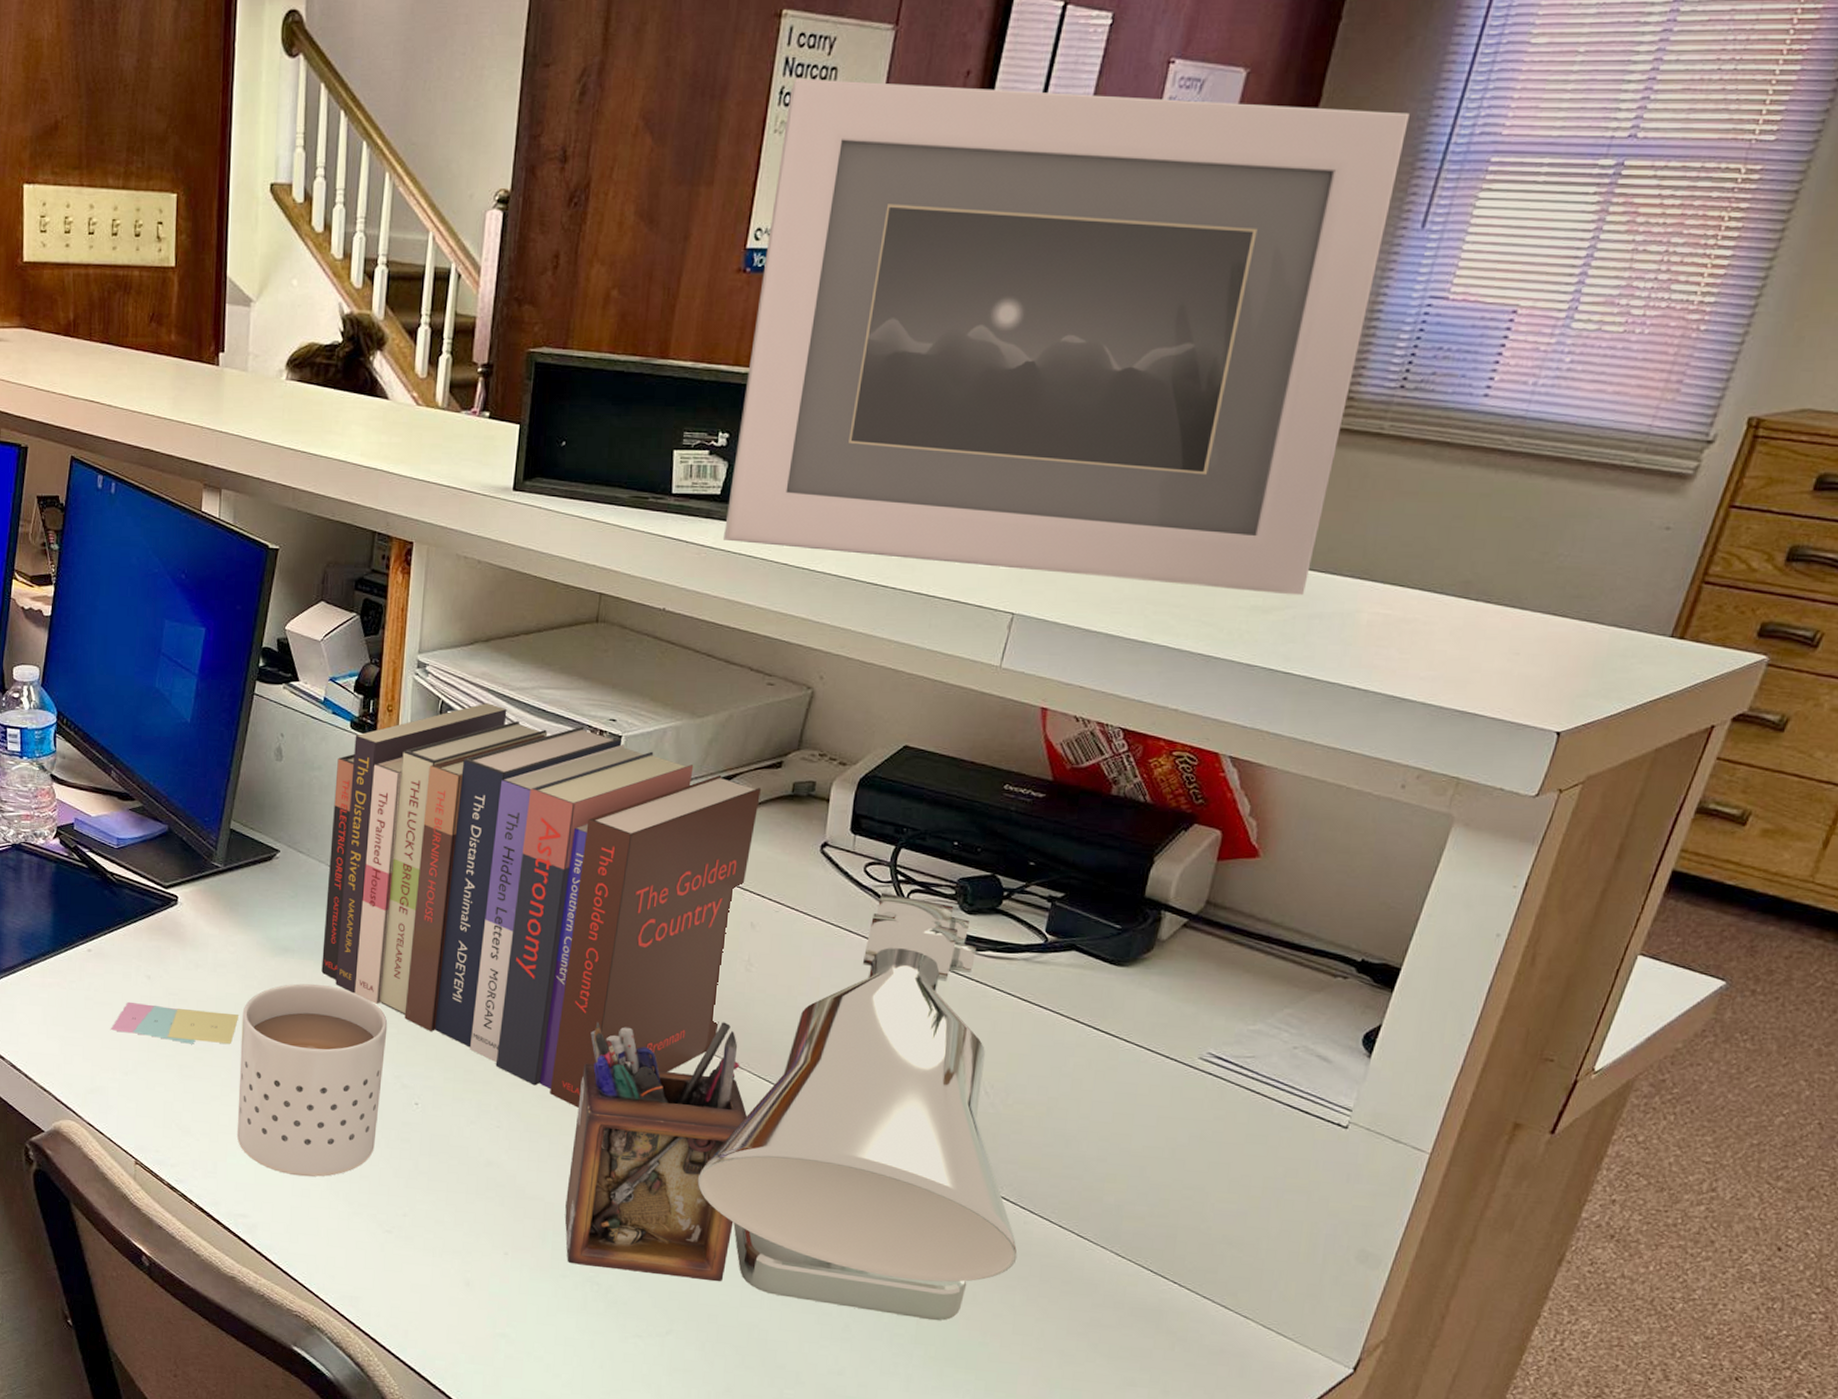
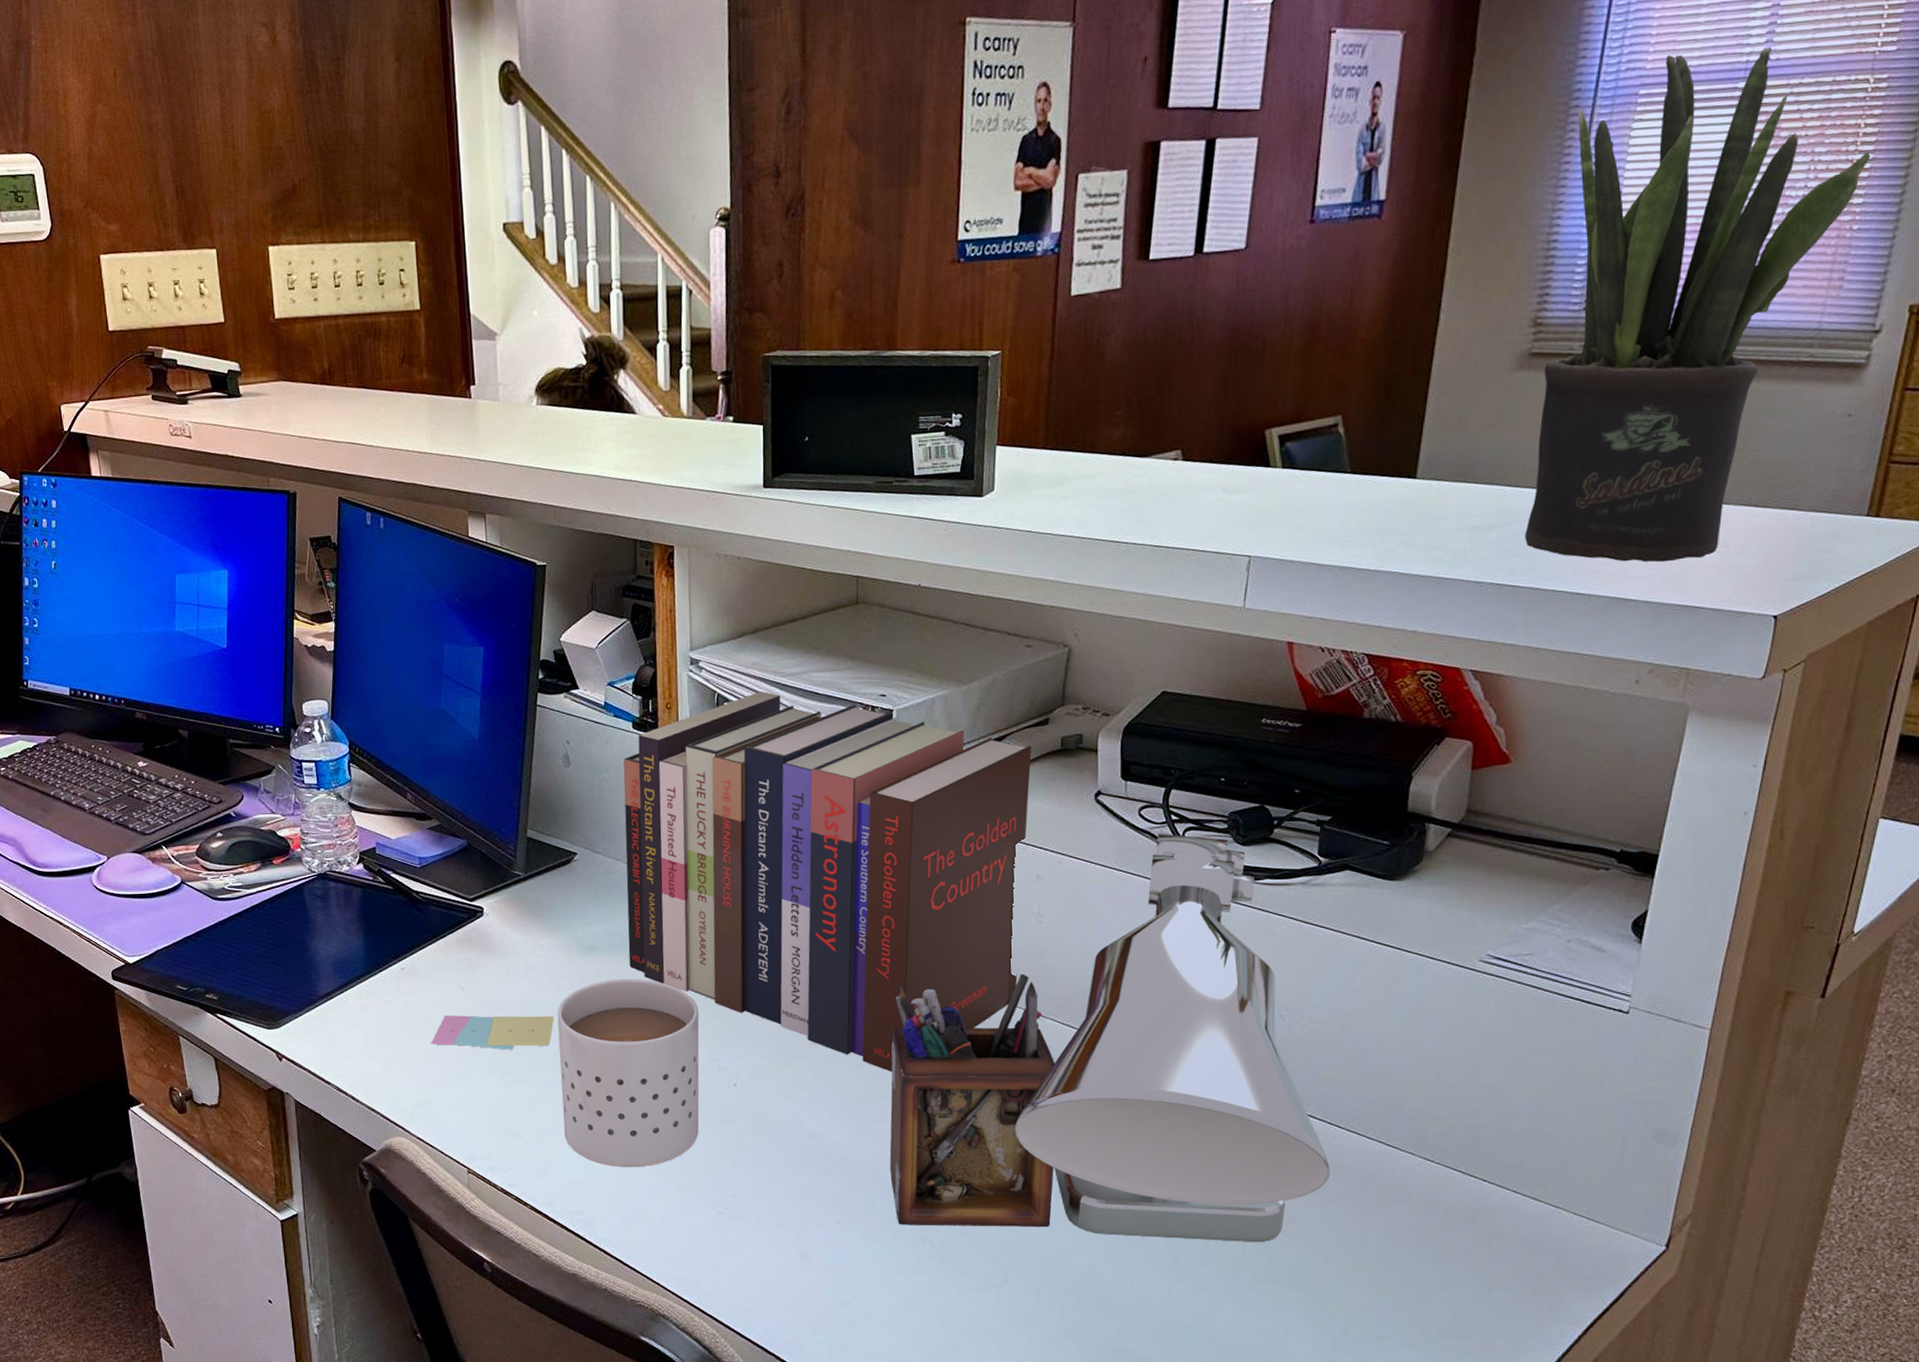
picture frame: present [724,78,1410,596] -> none [968,57,1558,515]
potted plant: none [1305,121,1731,664] -> present [1525,48,1871,562]

